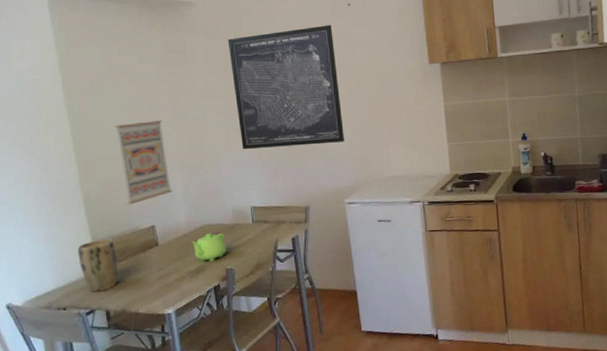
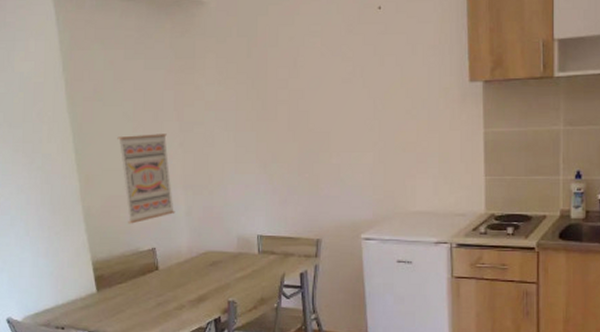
plant pot: present [77,238,118,292] -> none [76,258,116,313]
teapot: present [190,233,227,263] -> none [191,260,230,293]
wall art: present [228,25,344,150] -> none [240,31,365,172]

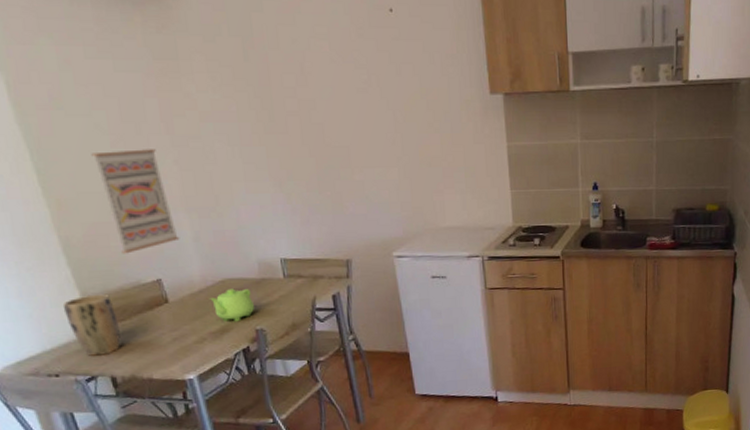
plant pot: none [76,258,116,313] -> present [62,294,121,356]
teapot: none [191,260,230,293] -> present [208,288,255,322]

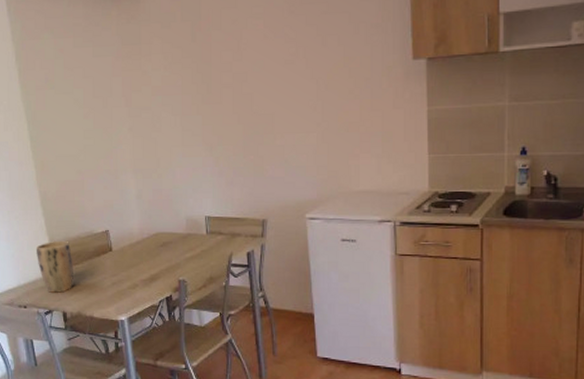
wall art: present [91,149,180,254] -> none [69,119,127,208]
teapot: present [208,288,255,322] -> none [143,241,180,272]

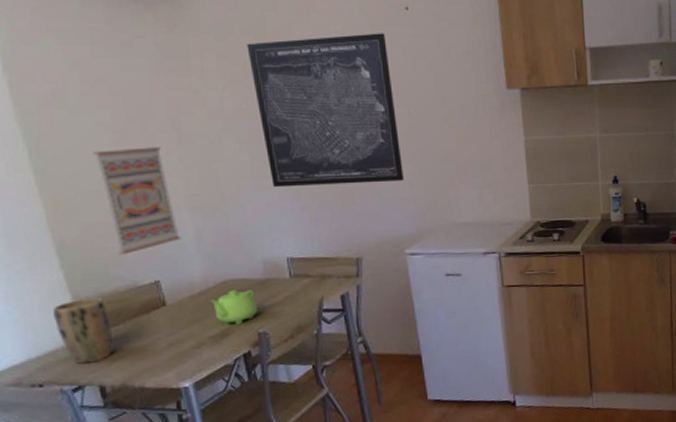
wall art: none [69,119,127,208] -> present [93,147,182,255]
teapot: none [143,241,180,272] -> present [209,289,259,325]
wall art: none [185,12,309,155] -> present [246,33,404,188]

